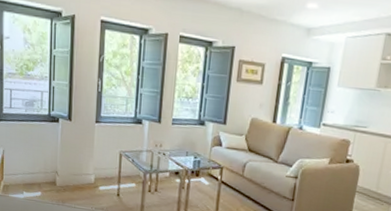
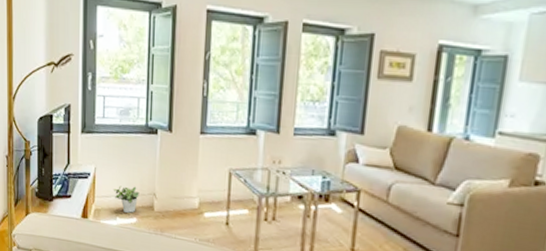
potted plant: none [20,165,43,188] -> present [113,185,139,213]

